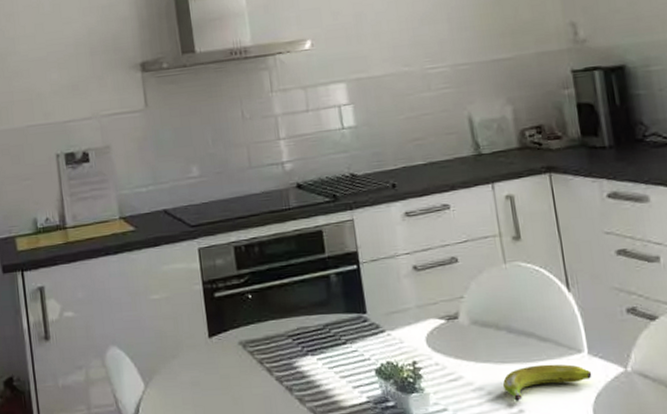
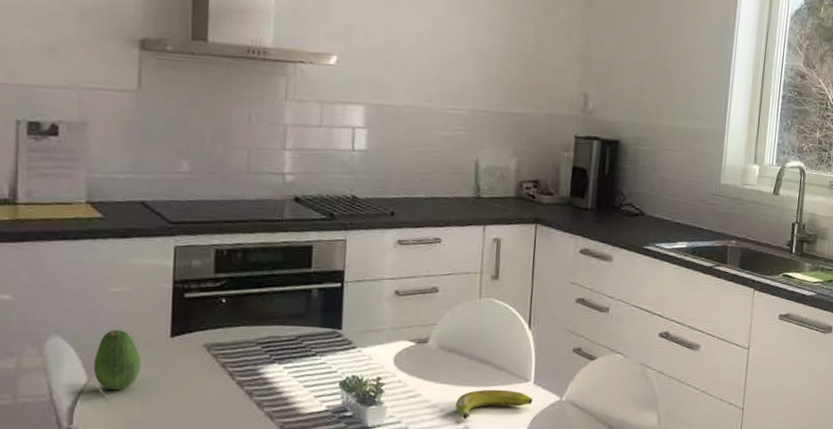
fruit: none [147,334,188,396] -> present [93,329,141,391]

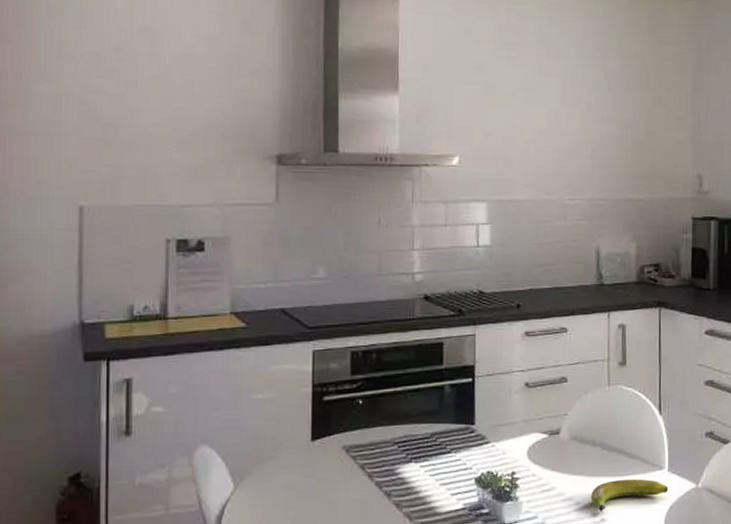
fruit: present [93,329,141,391] -> none [239,435,284,497]

